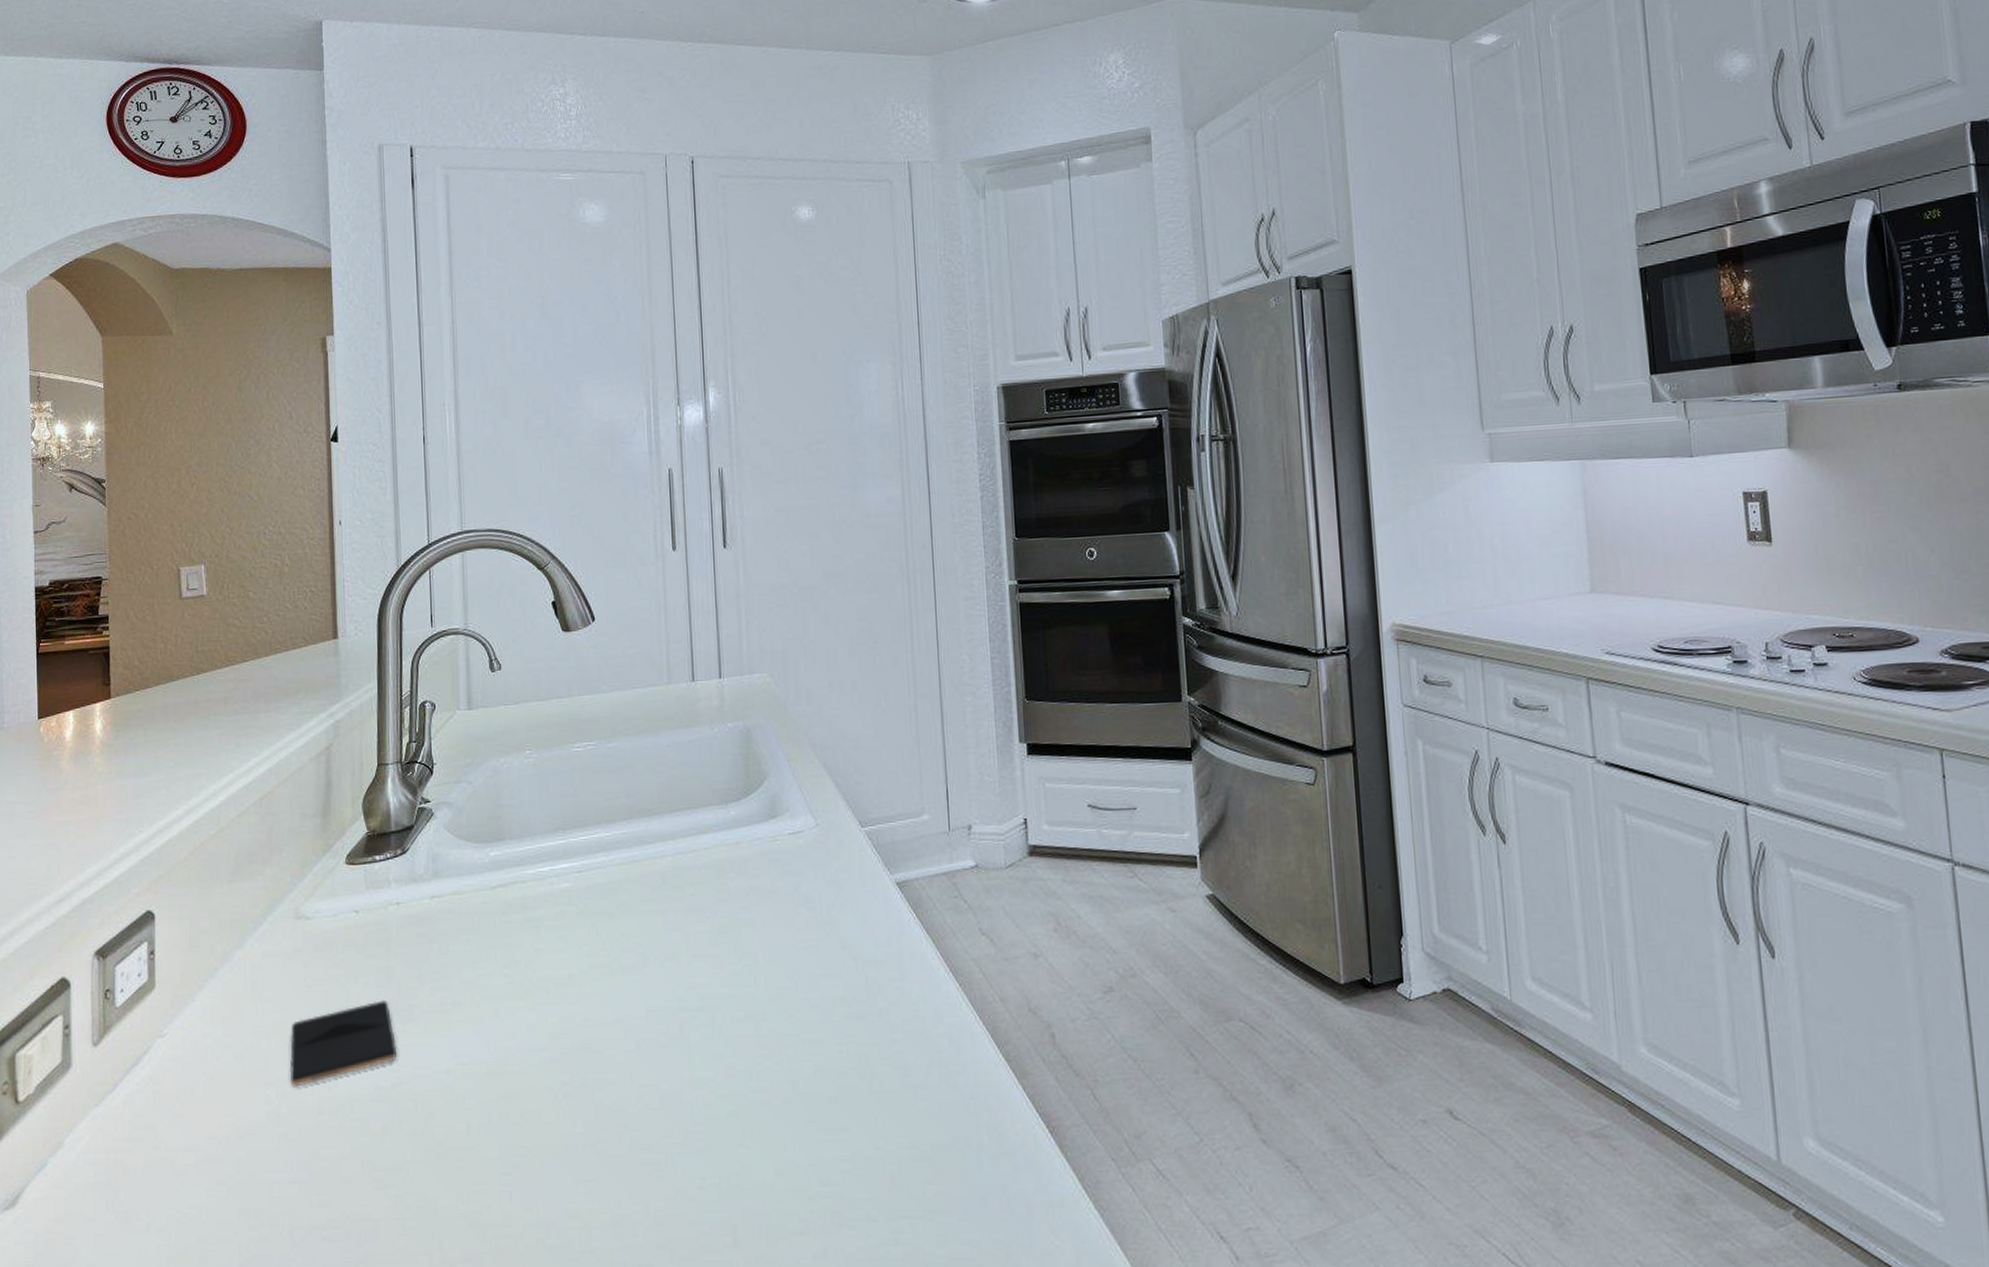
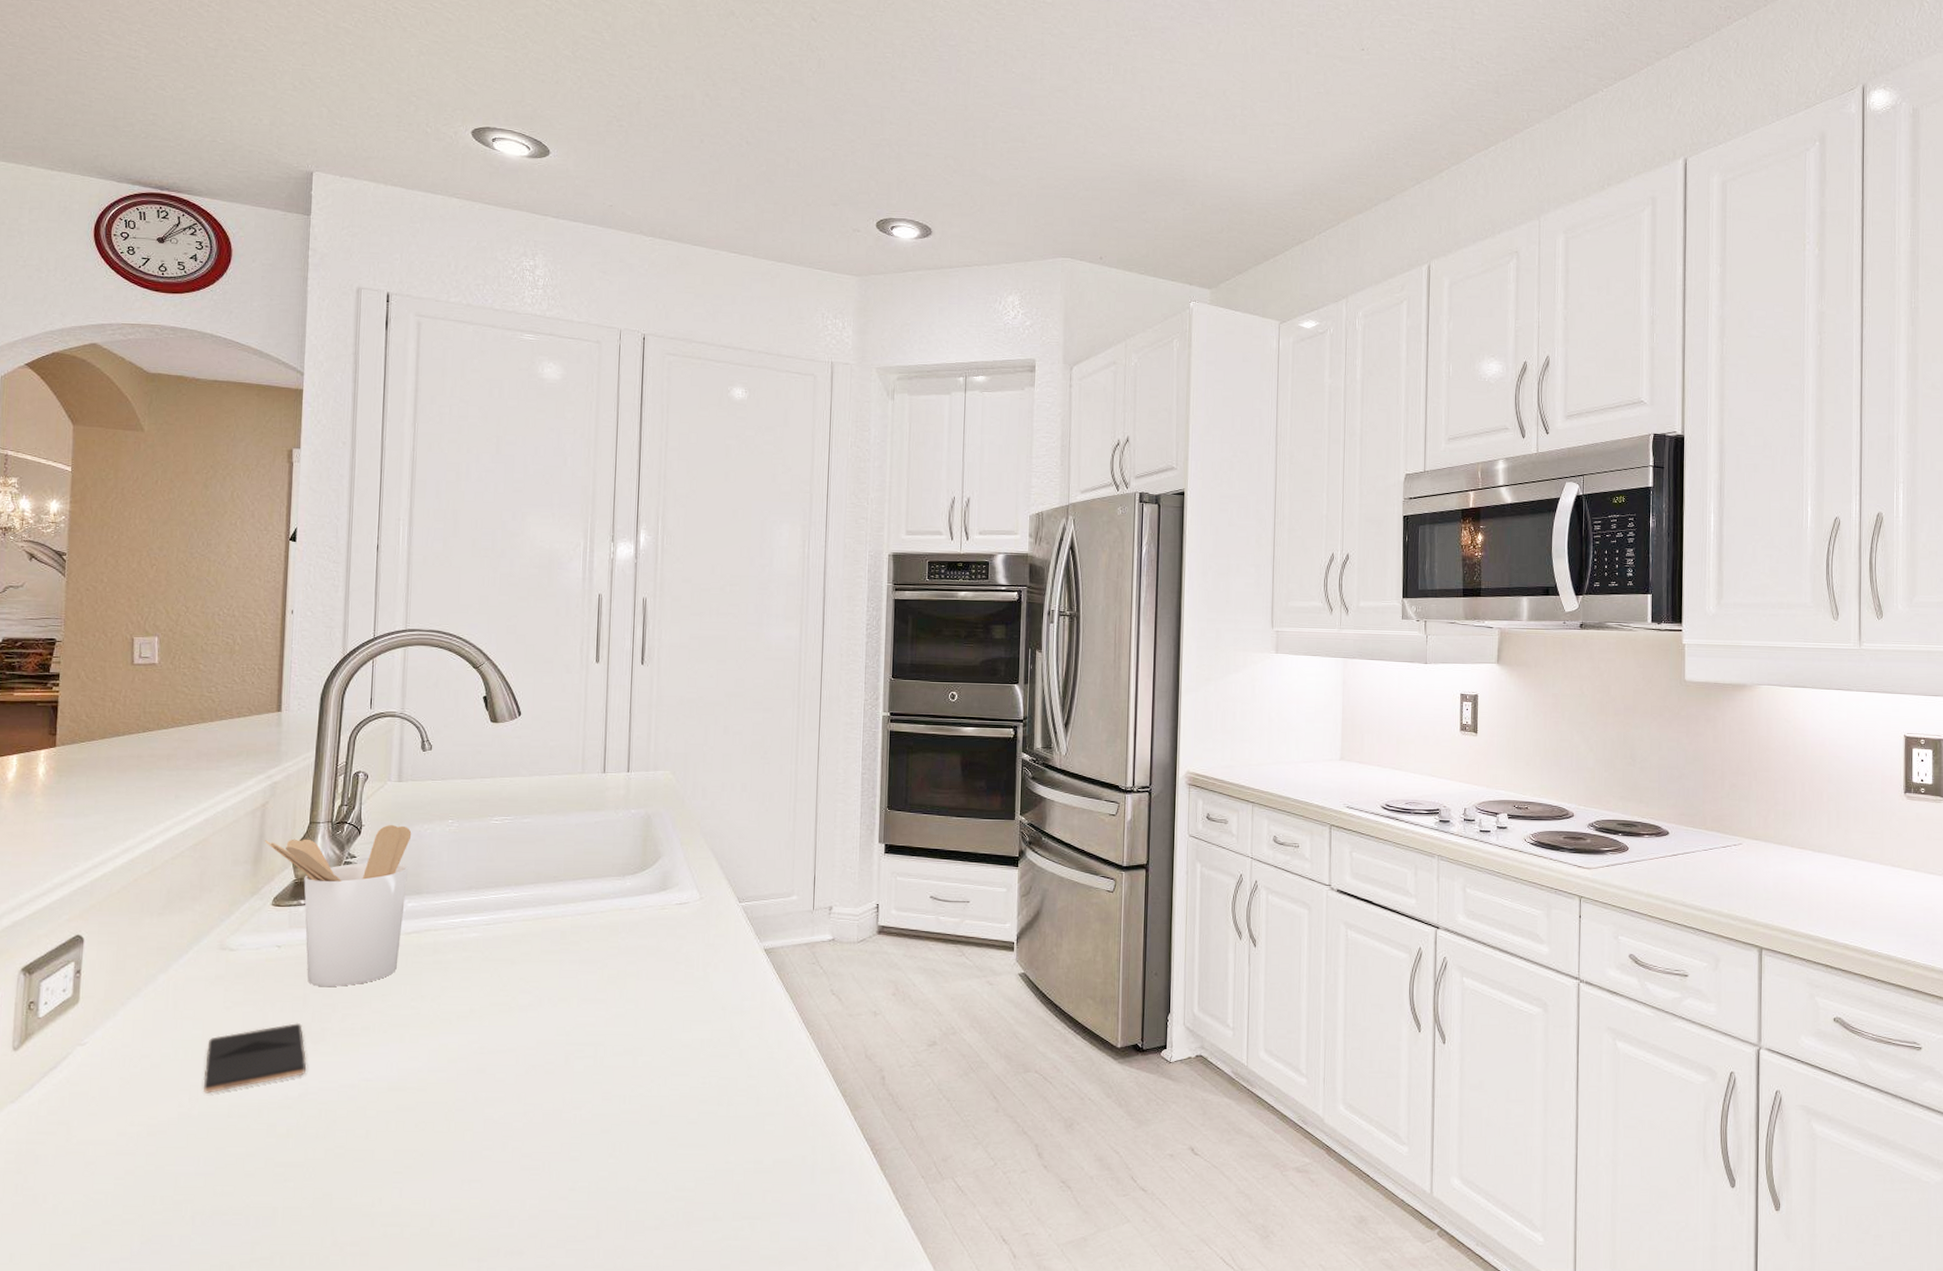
utensil holder: none [331,761,488,956] -> present [264,825,412,987]

